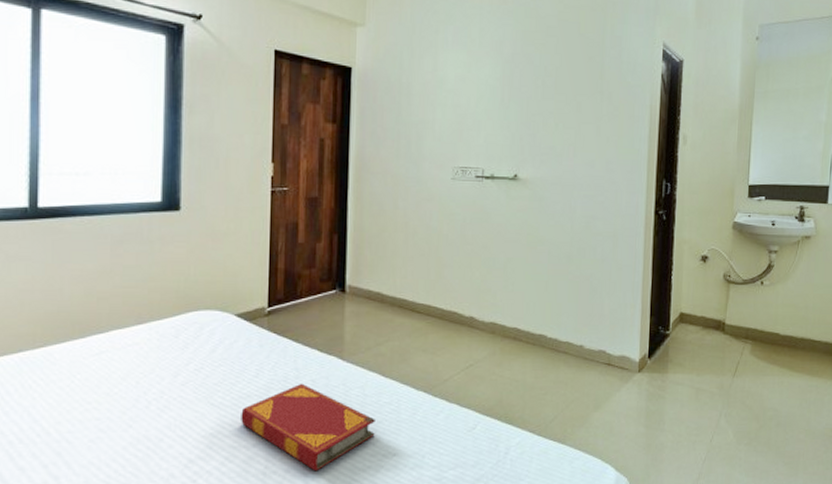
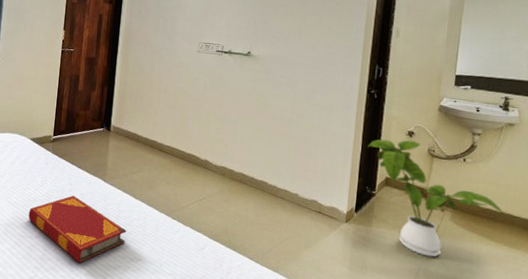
house plant: none [658,266,805,399] -> present [367,139,505,257]

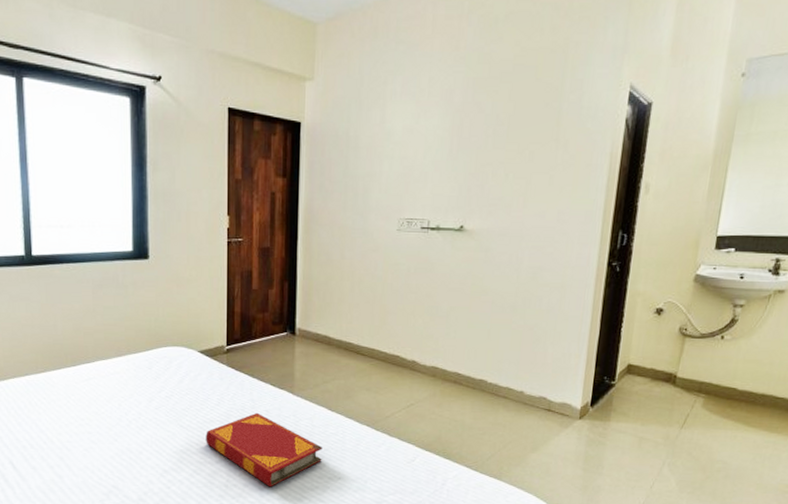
house plant: present [367,139,505,257] -> none [607,318,766,450]

